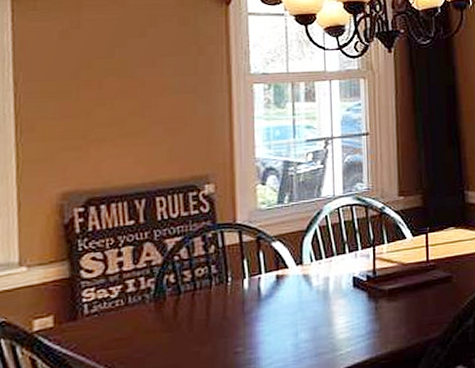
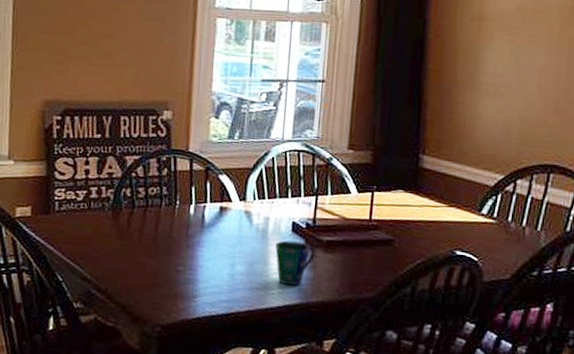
cup: none [338,295,379,343] -> present [275,240,315,286]

